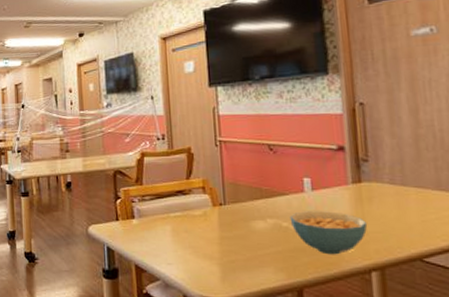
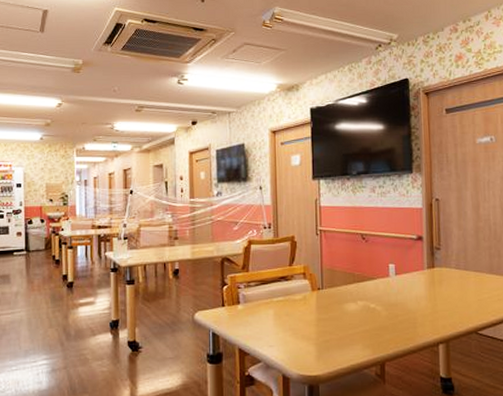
cereal bowl: present [289,211,368,255] -> none [376,293,438,331]

